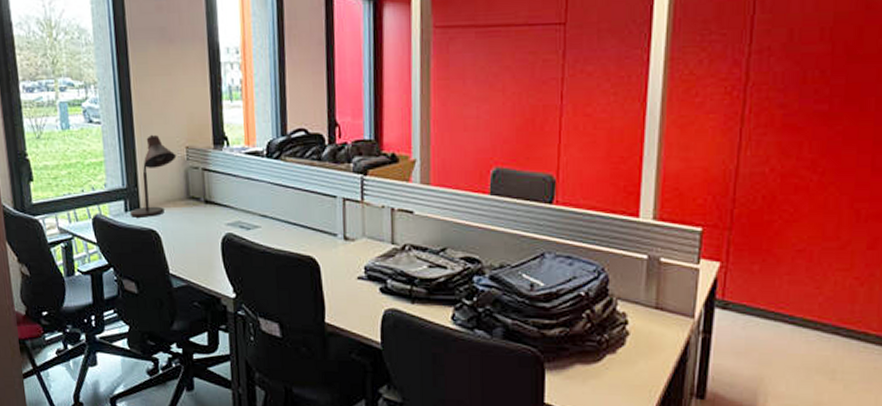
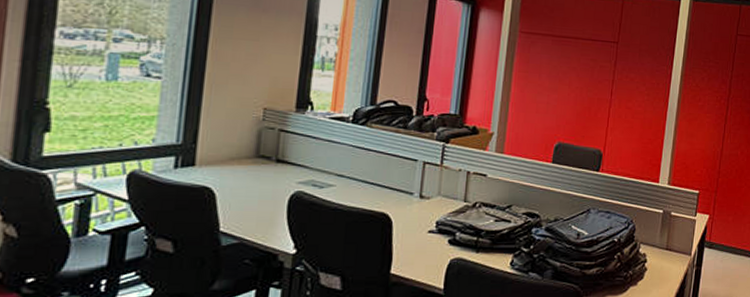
desk lamp: present [129,134,177,217] -> none [180,93,251,175]

